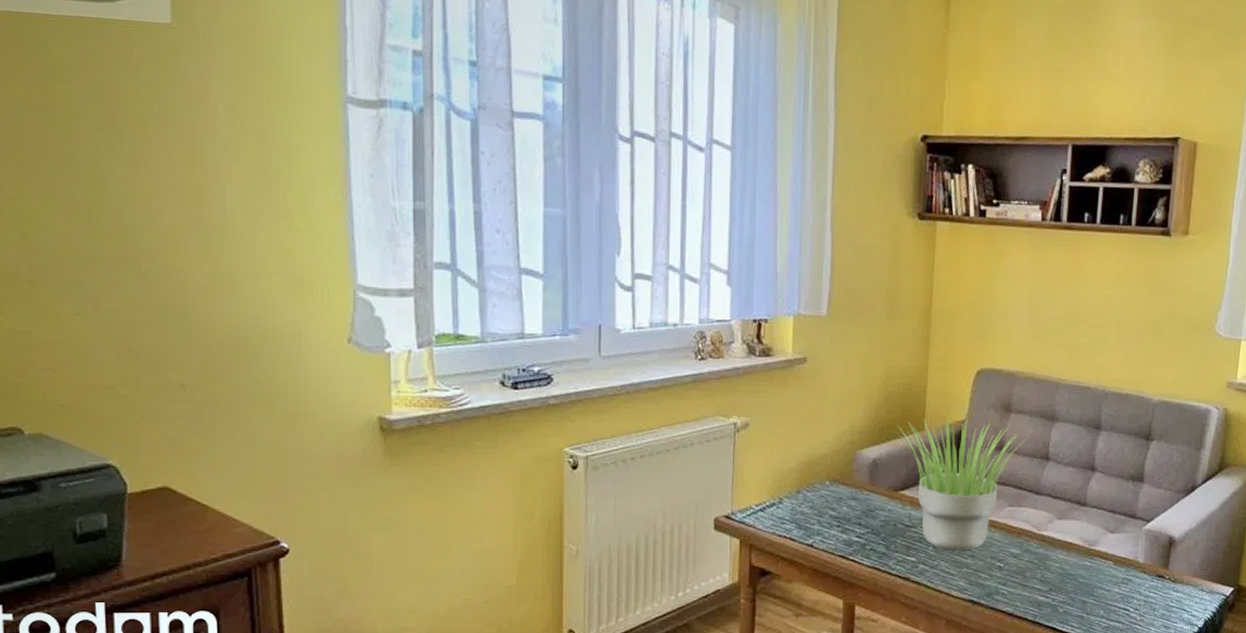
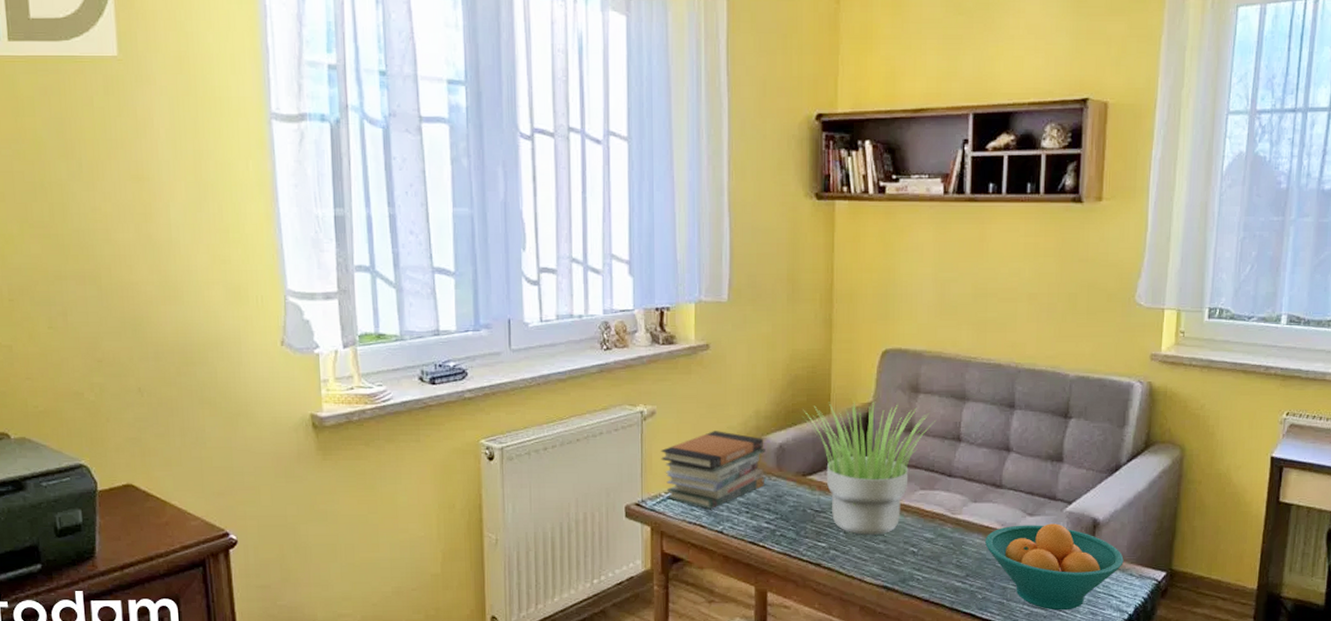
book stack: none [753,444,859,522] -> present [661,431,765,509]
fruit bowl: none [1068,541,1196,624] -> present [985,523,1124,611]

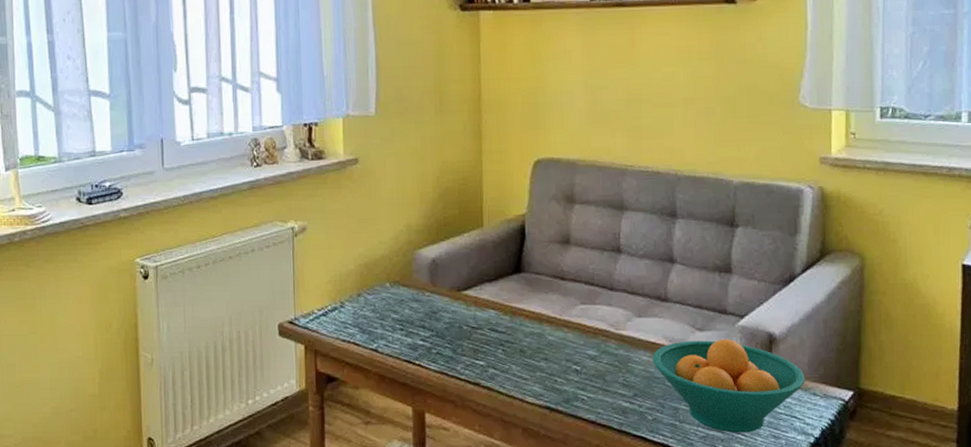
book stack: present [661,431,765,509] -> none [313,246,418,326]
potted plant: present [803,400,937,535] -> none [455,212,594,352]

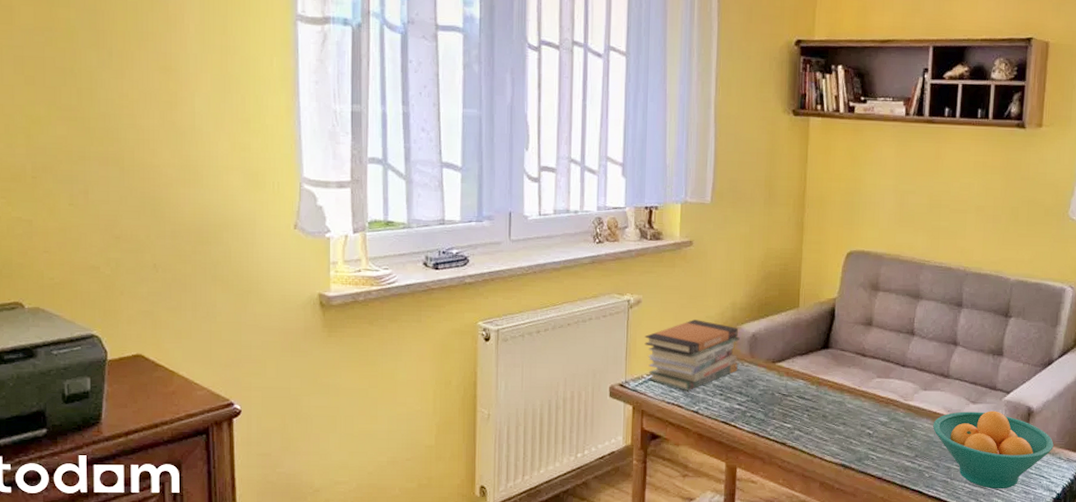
book stack: none [313,246,418,326] -> present [644,320,740,390]

